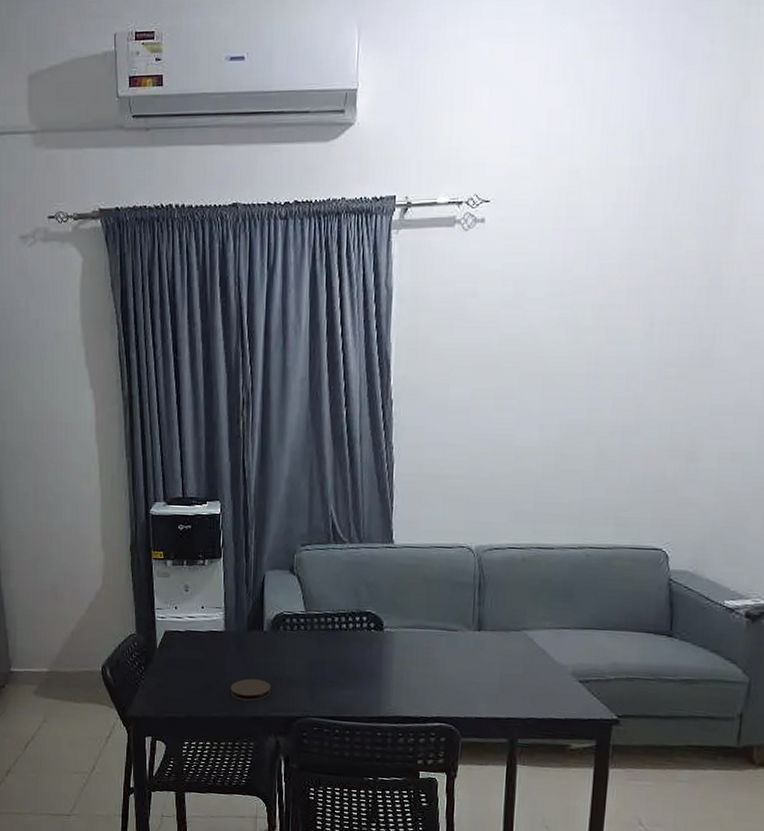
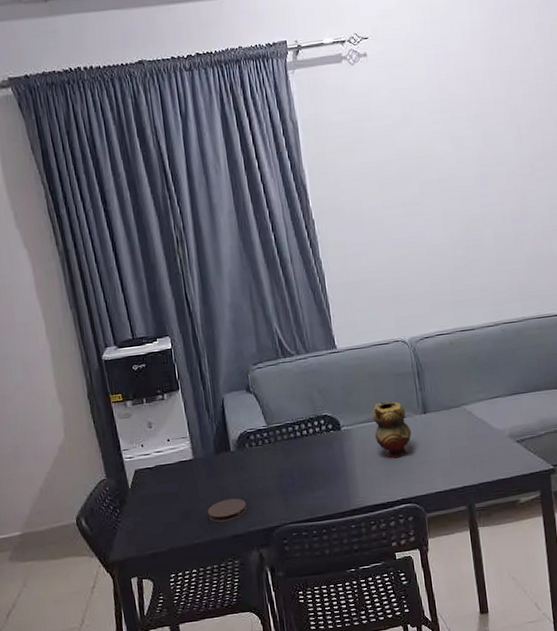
teapot: none [419,609,461,673] -> present [372,400,412,458]

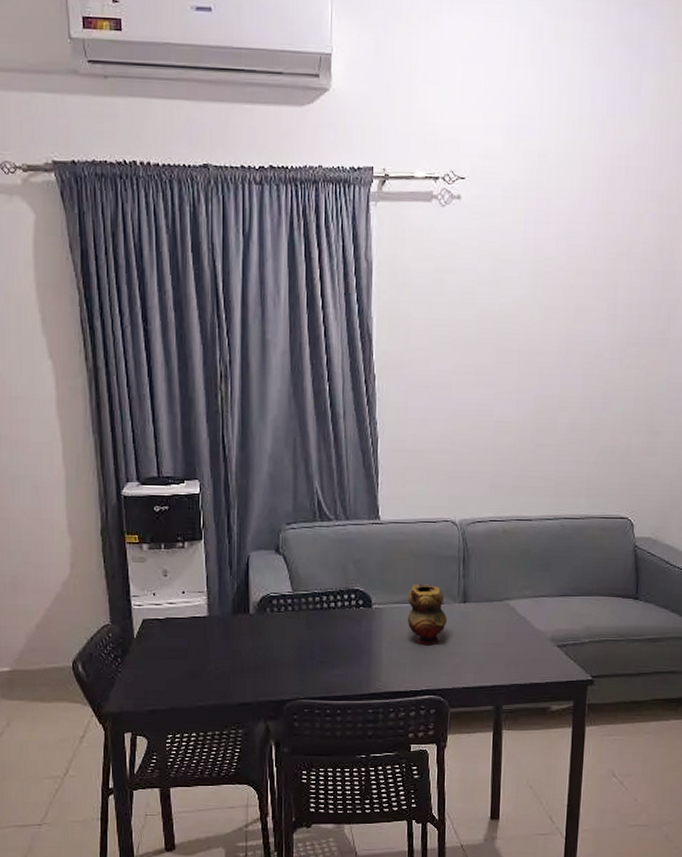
coaster: present [207,498,247,523] -> none [216,664,259,687]

